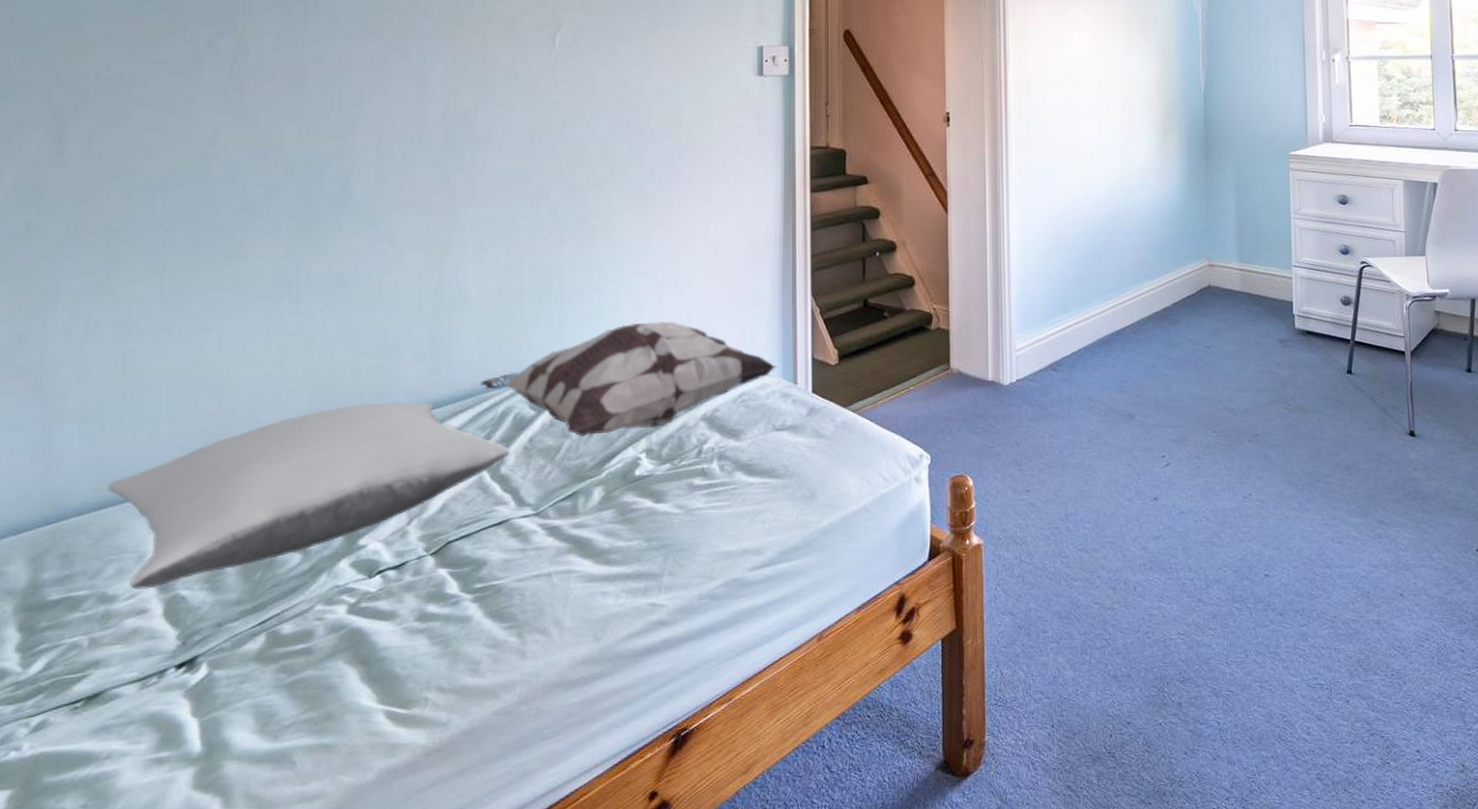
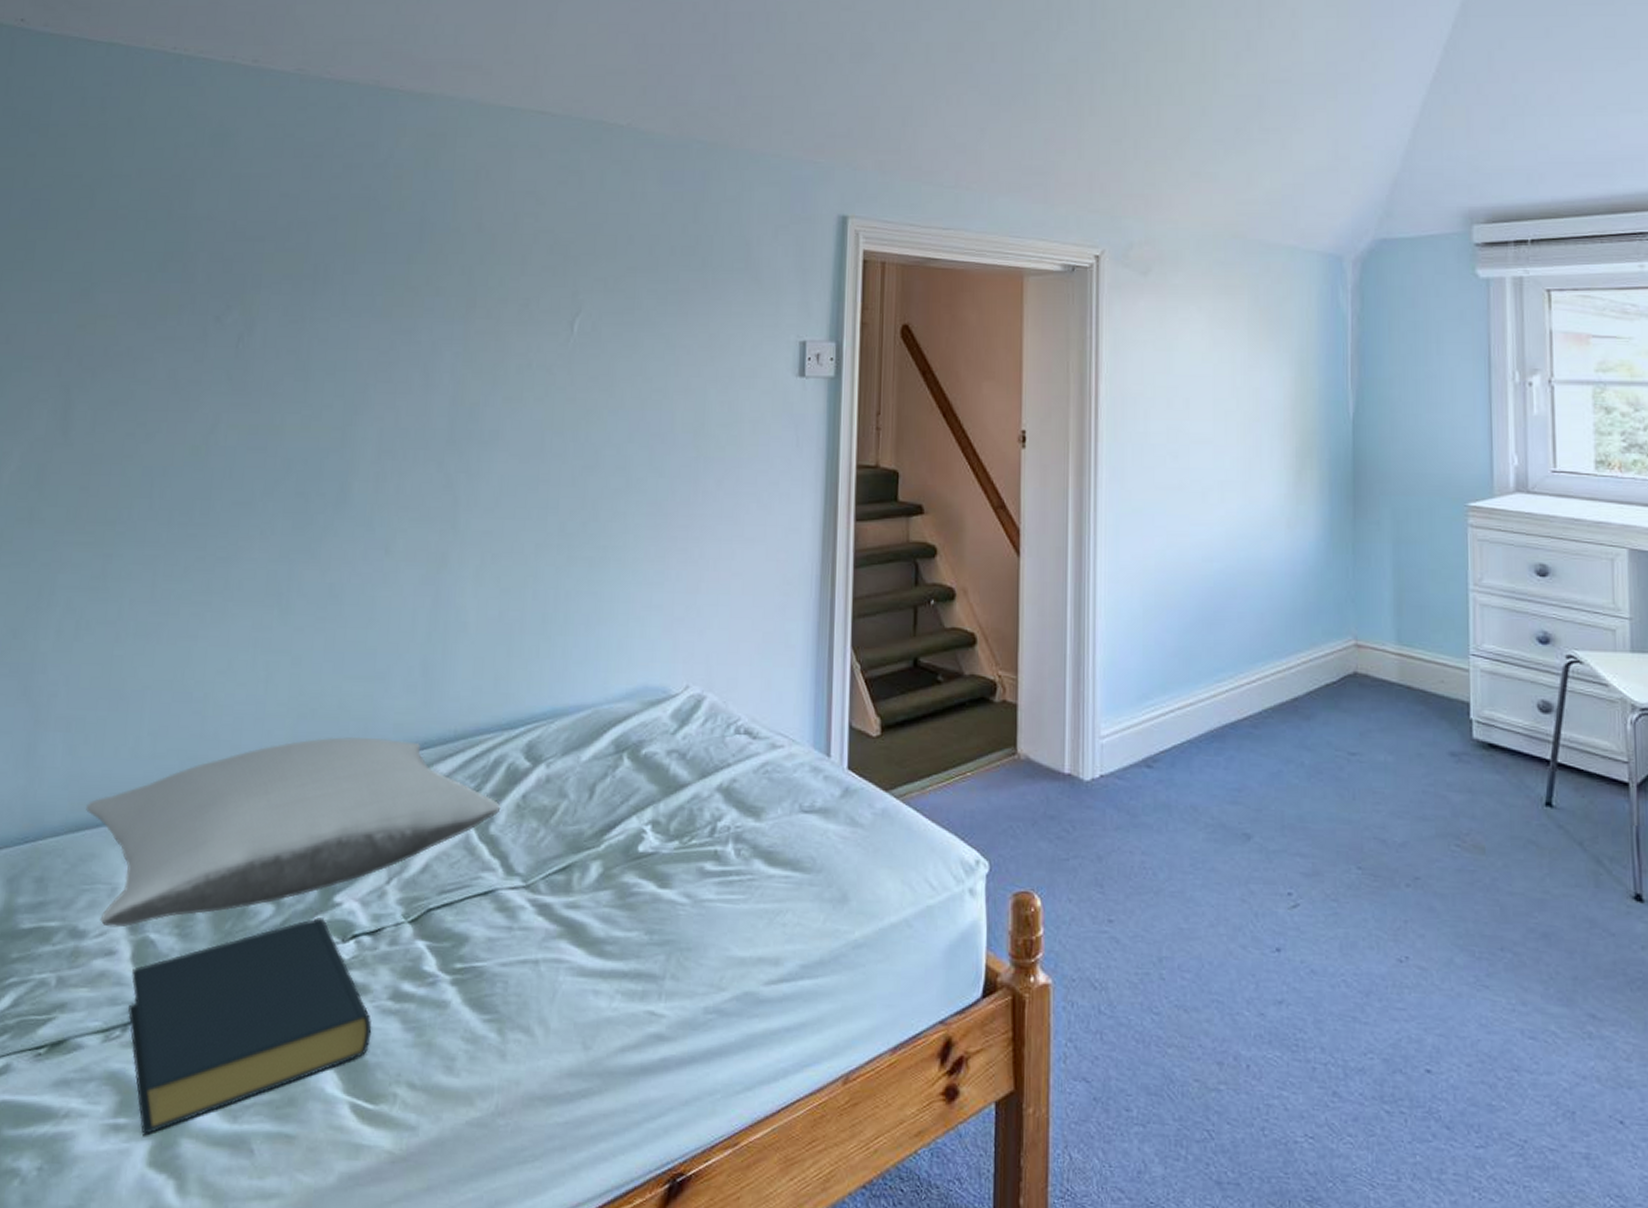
hardback book: none [164,559,401,764] -> present [128,917,372,1136]
decorative pillow: present [480,320,778,437] -> none [472,665,808,798]

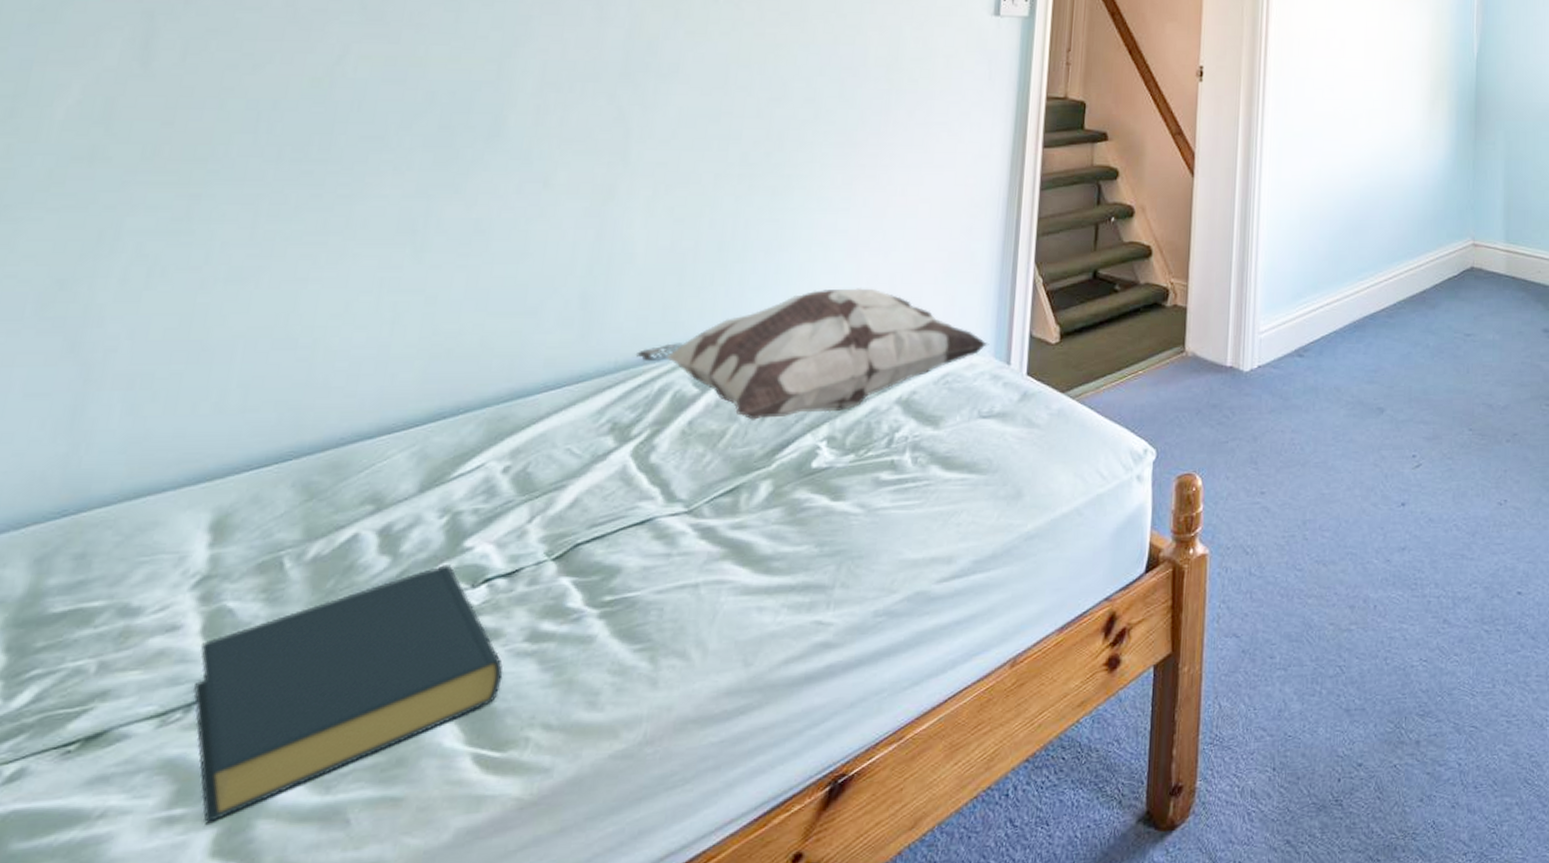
pillow: present [86,736,501,928] -> none [149,374,664,600]
decorative pillow: none [472,665,808,798] -> present [635,287,990,420]

